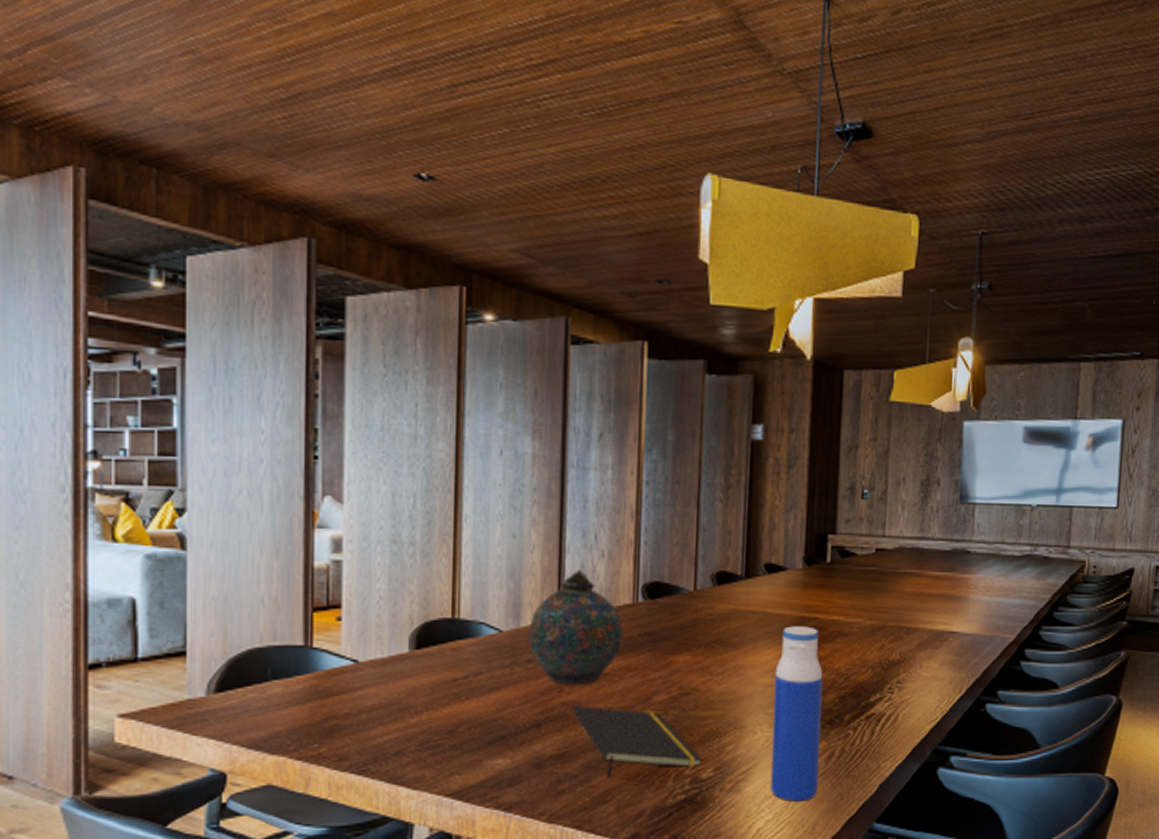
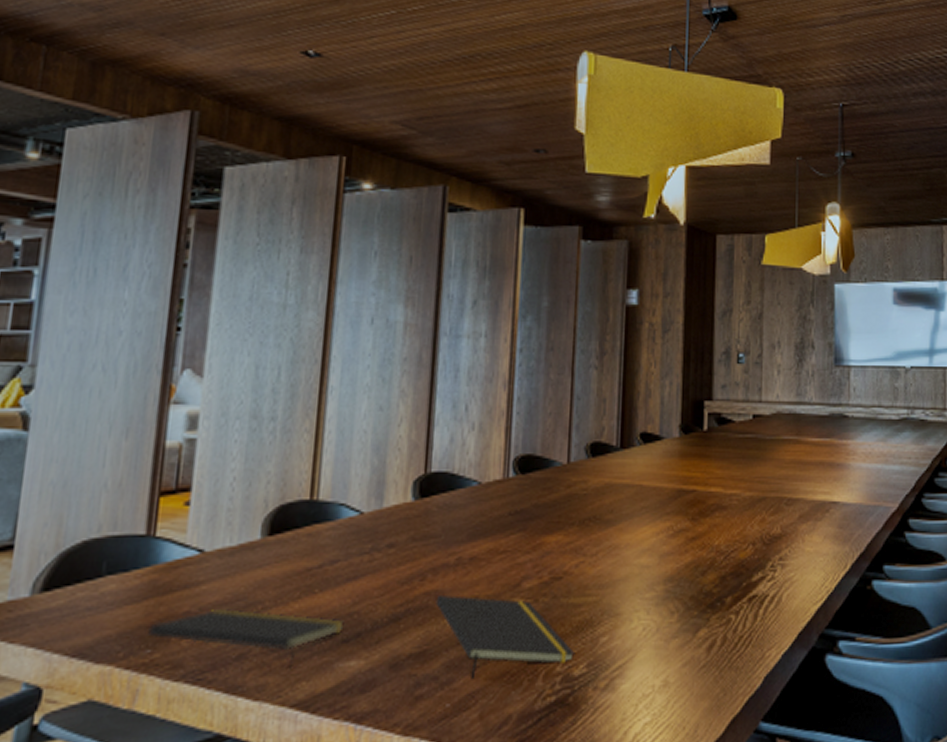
notepad: none [313,712,490,764] -> present [146,609,344,669]
snuff bottle: present [528,569,623,686] -> none [391,443,492,572]
water bottle: present [771,626,823,802] -> none [648,500,702,700]

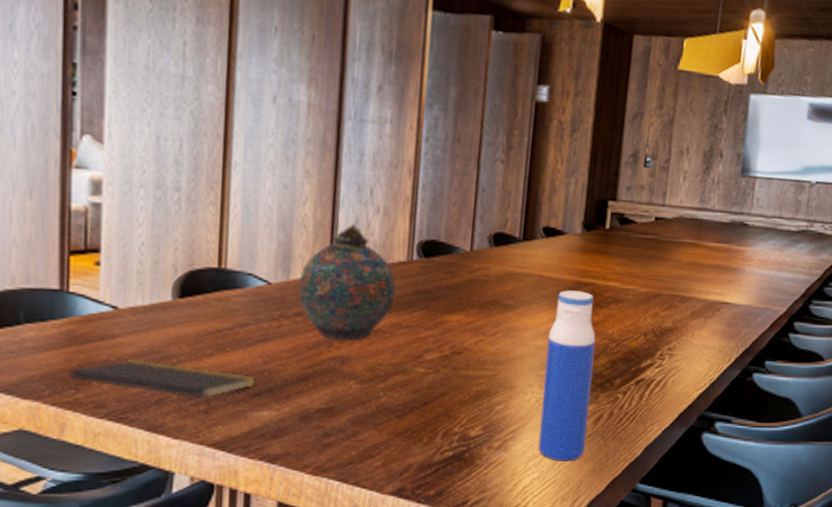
snuff bottle: none [391,443,492,572] -> present [298,224,396,341]
notepad: present [436,595,575,680] -> none [342,361,472,434]
water bottle: none [648,500,702,700] -> present [538,290,596,461]

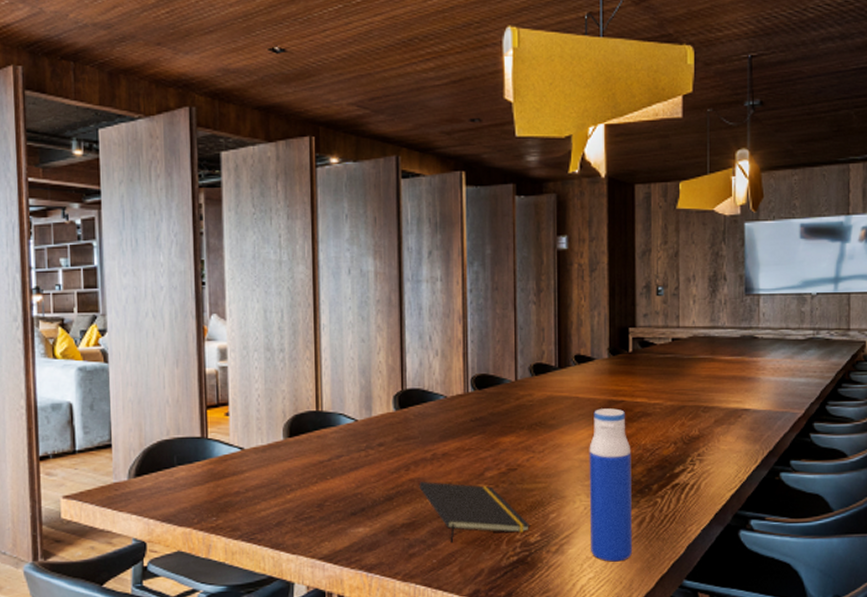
notepad: present [68,360,256,414] -> none [211,490,352,533]
snuff bottle: present [298,224,396,341] -> none [379,366,457,465]
notepad: none [342,361,472,434] -> present [419,482,531,543]

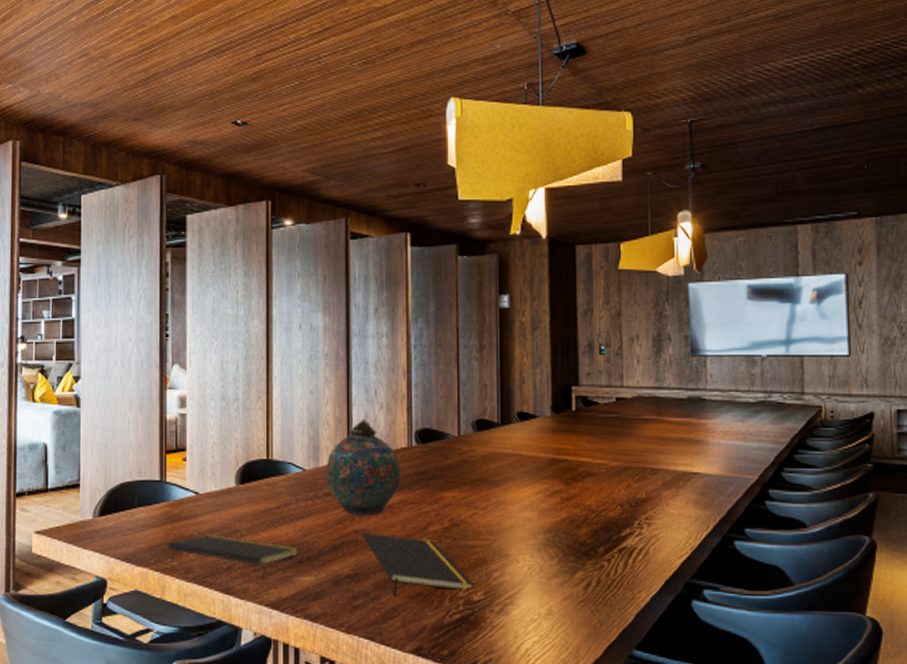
notepad: none [211,490,352,533] -> present [167,534,298,579]
snuff bottle: none [379,366,457,465] -> present [326,419,401,516]
water bottle: present [589,408,632,562] -> none [532,467,578,626]

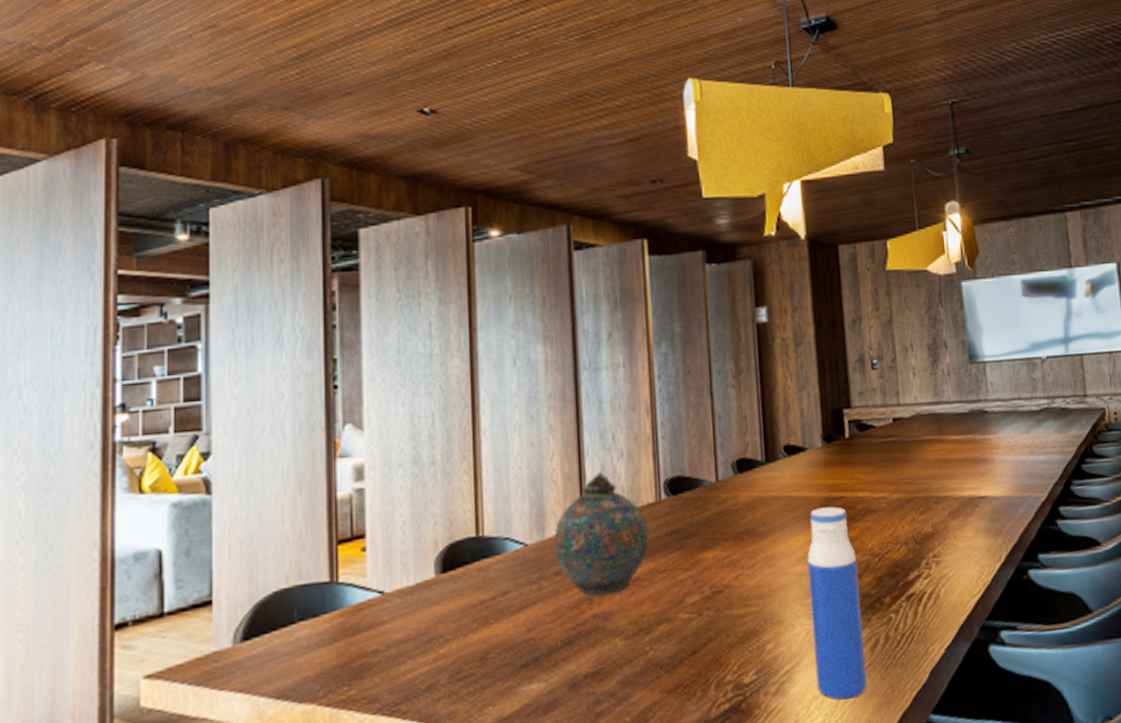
notepad: present [167,534,298,579] -> none [341,643,522,696]
notepad: present [363,534,474,597] -> none [605,616,744,694]
water bottle: none [532,467,578,626] -> present [807,506,867,700]

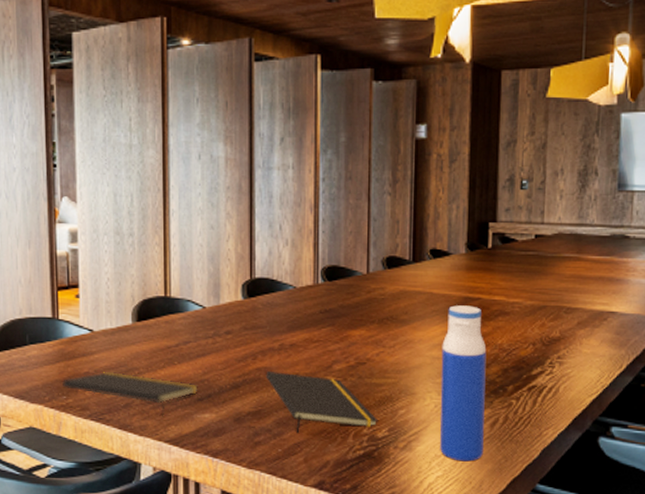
notepad: none [341,643,522,696] -> present [61,372,198,416]
snuff bottle: present [554,471,649,595] -> none [227,255,306,354]
notepad: none [605,616,744,694] -> present [266,372,378,434]

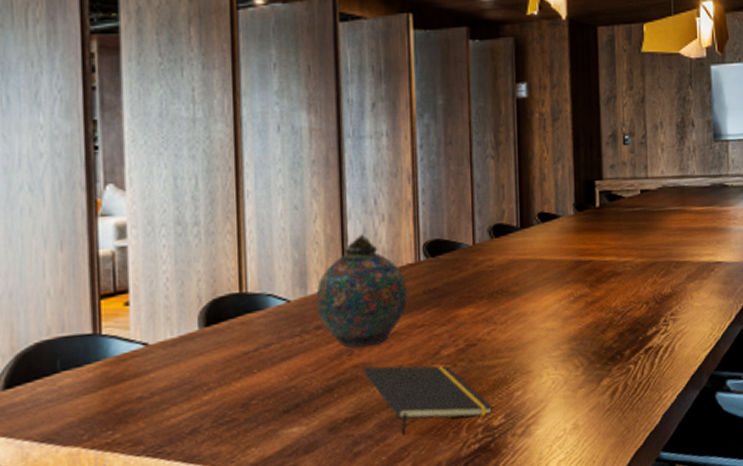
notepad: present [61,372,198,416] -> none [105,391,284,438]
snuff bottle: none [227,255,306,354] -> present [316,234,408,348]
water bottle: present [440,305,487,462] -> none [556,269,605,440]

